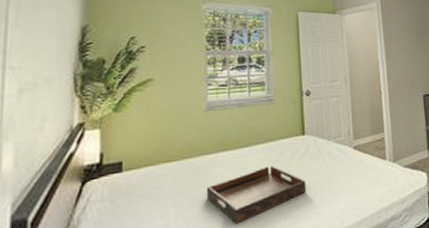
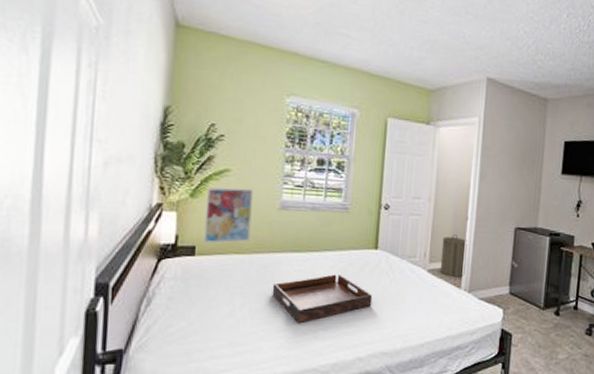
wall art: none [131,94,179,157] -> present [204,187,254,244]
laundry hamper: none [362,109,387,150] -> present [440,235,468,278]

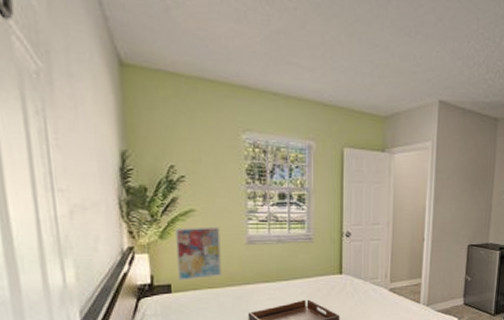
laundry hamper: present [440,235,468,278] -> none [400,255,425,294]

